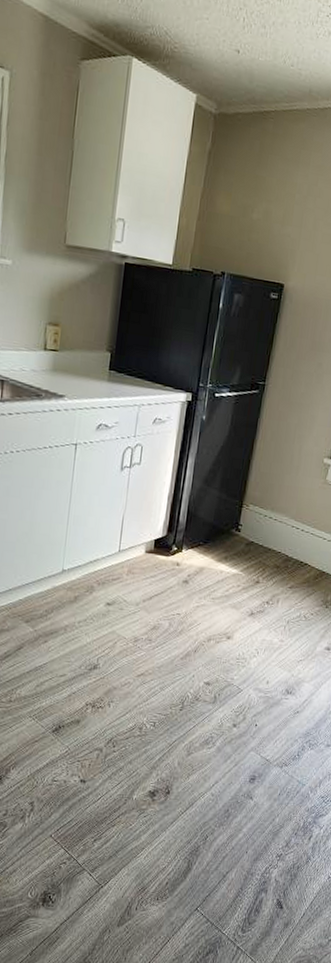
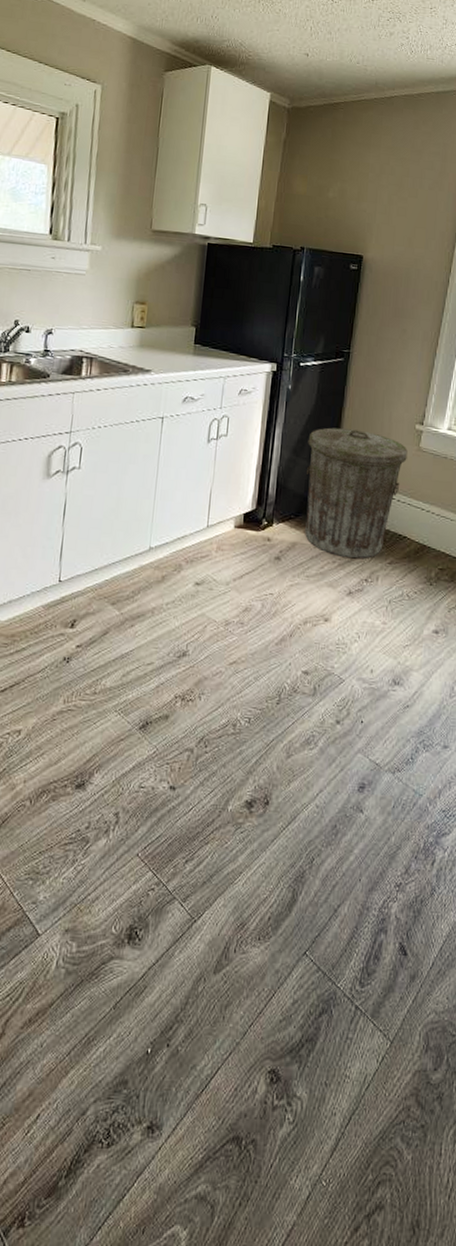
trash can: none [212,459,315,583] -> present [305,427,408,559]

